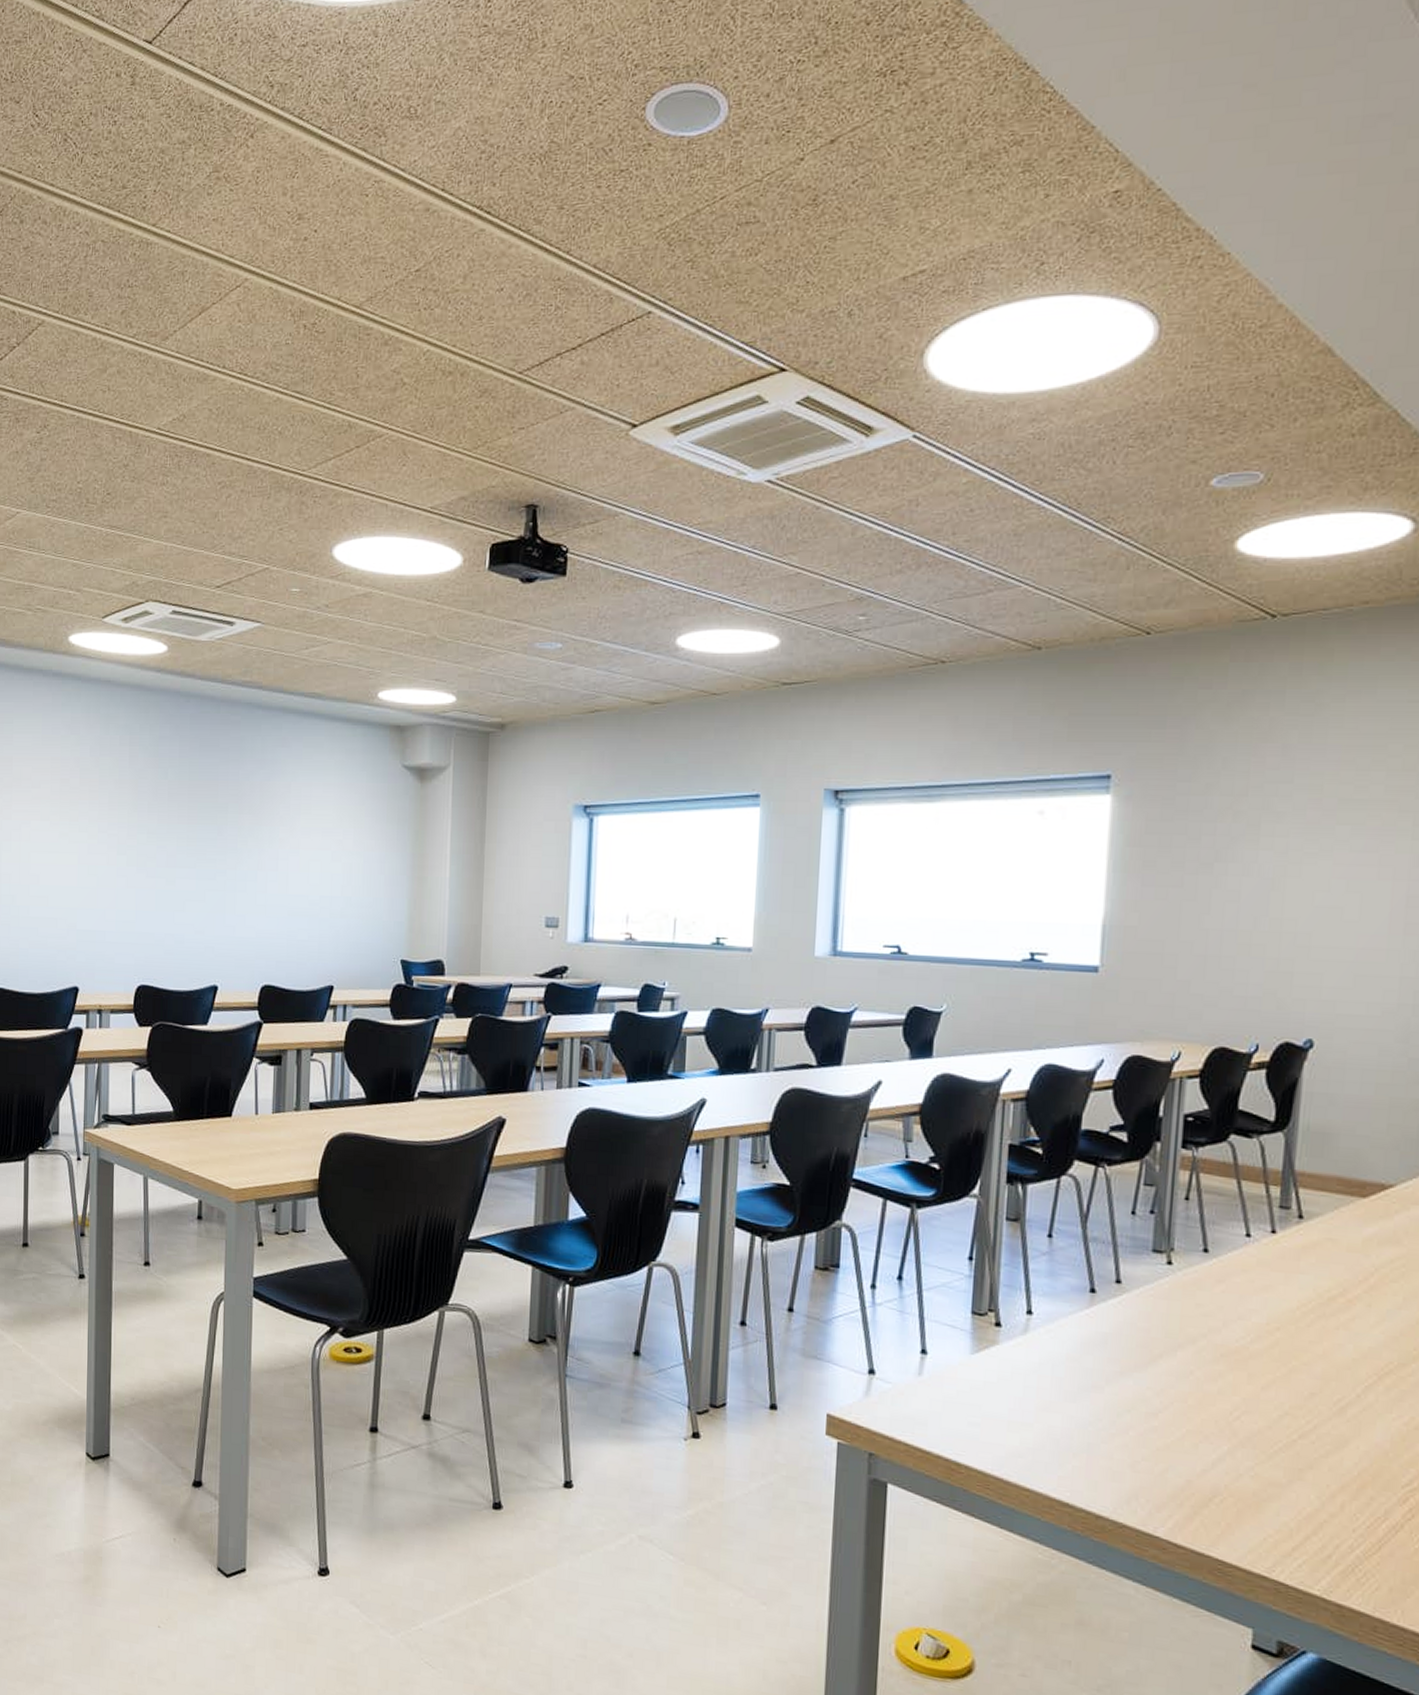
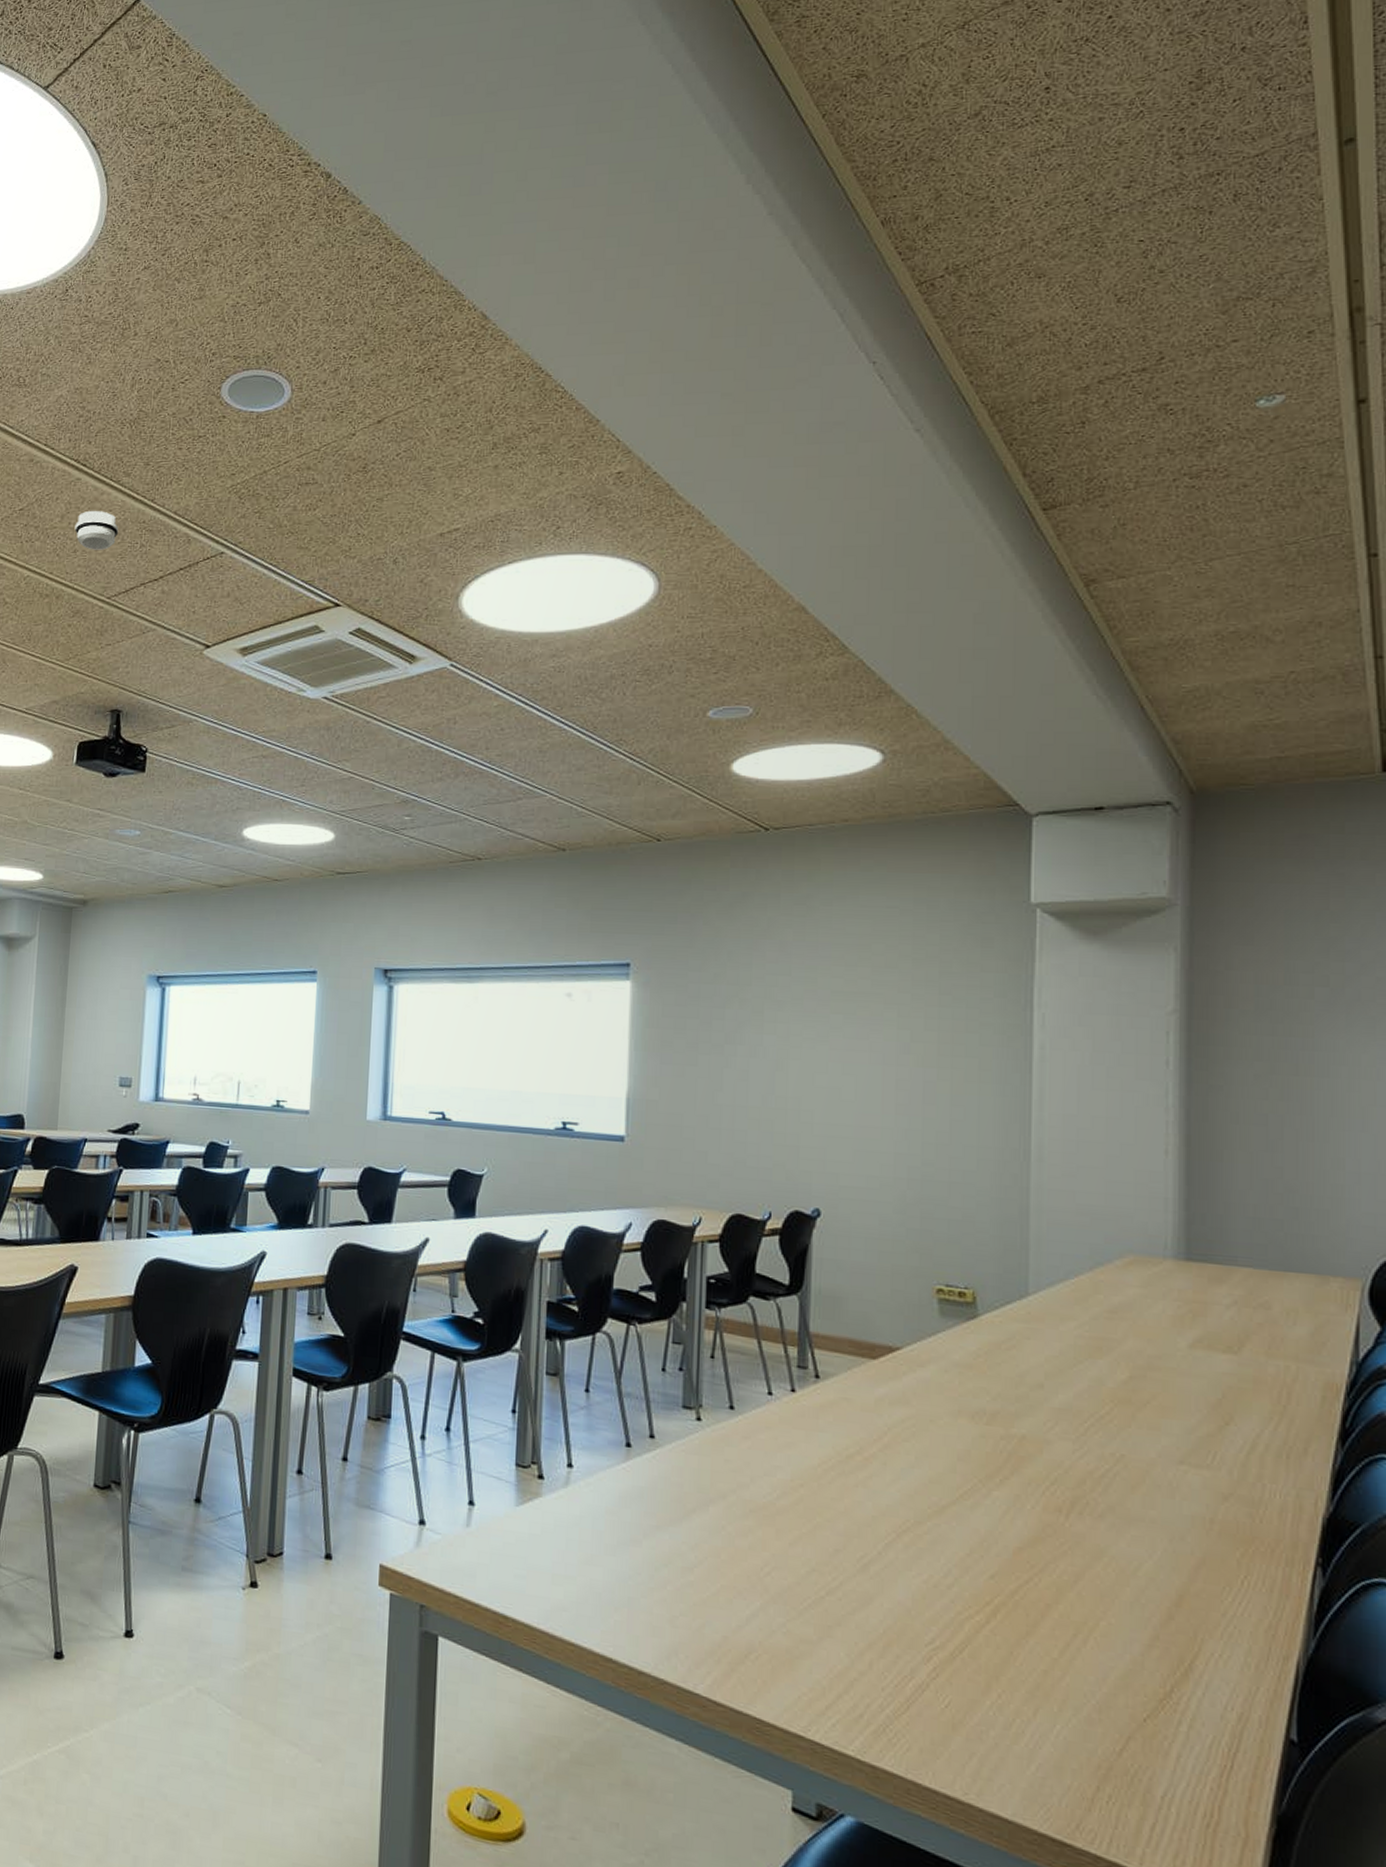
smoke detector: none [479,268,530,316] -> present [74,511,119,550]

